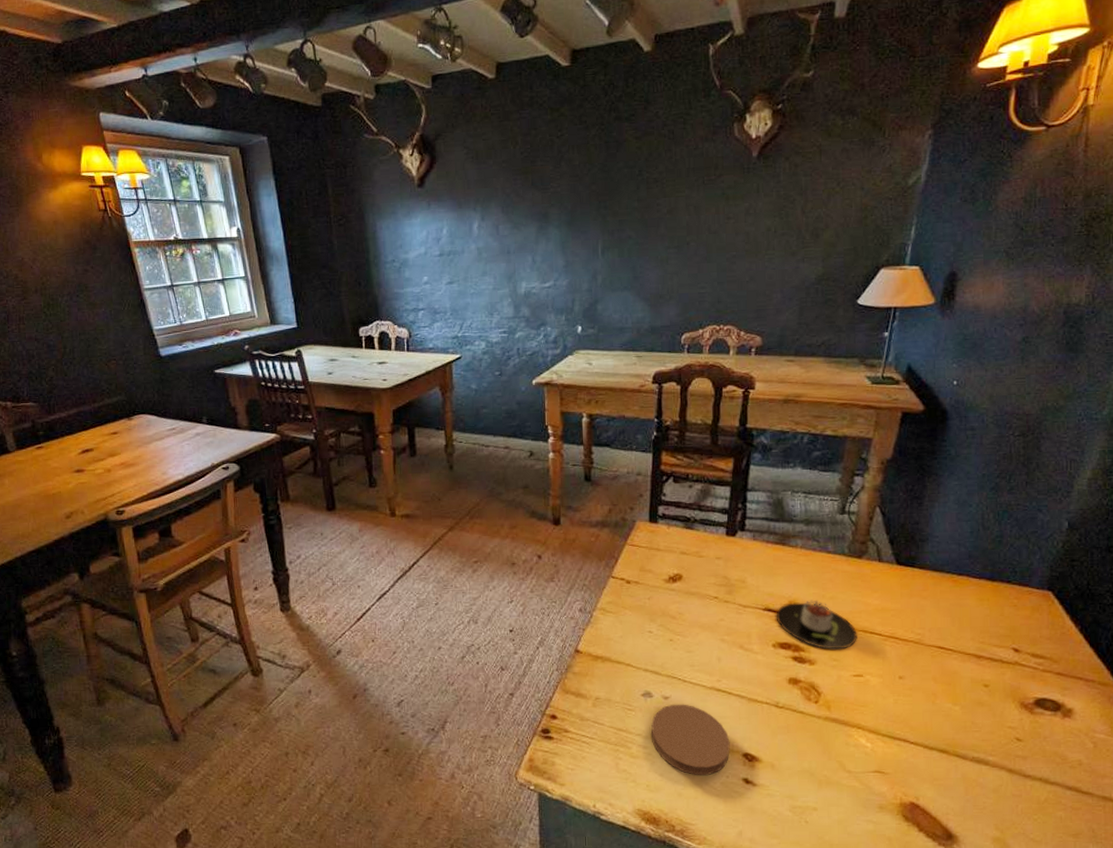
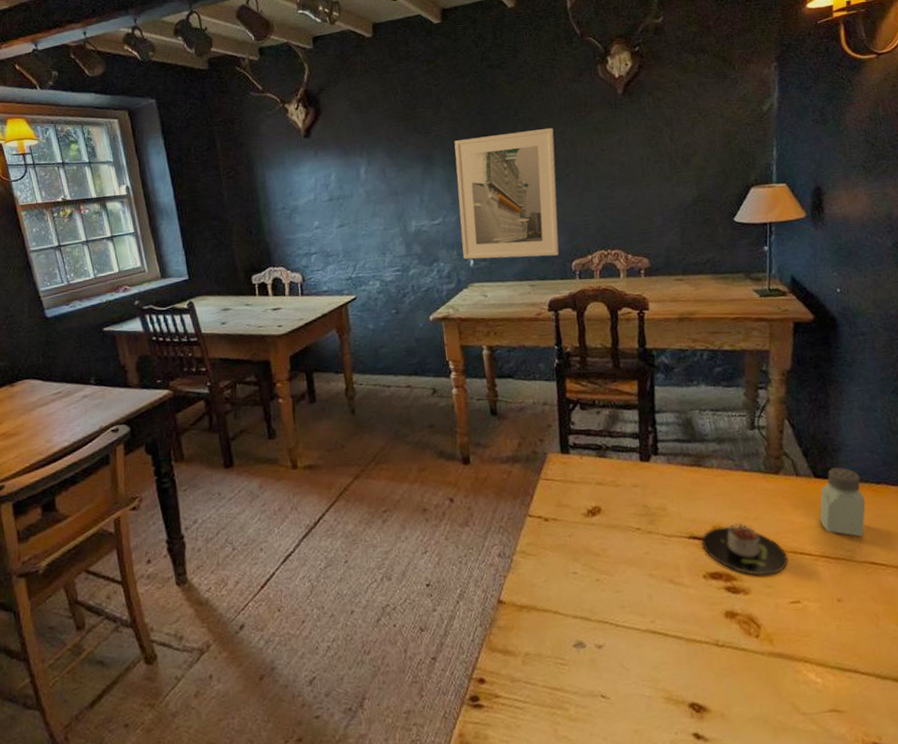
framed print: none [571,190,678,328] -> present [454,127,560,260]
coaster: present [650,704,730,776] -> none [587,651,675,736]
saltshaker: none [896,556,943,623] -> present [820,467,866,537]

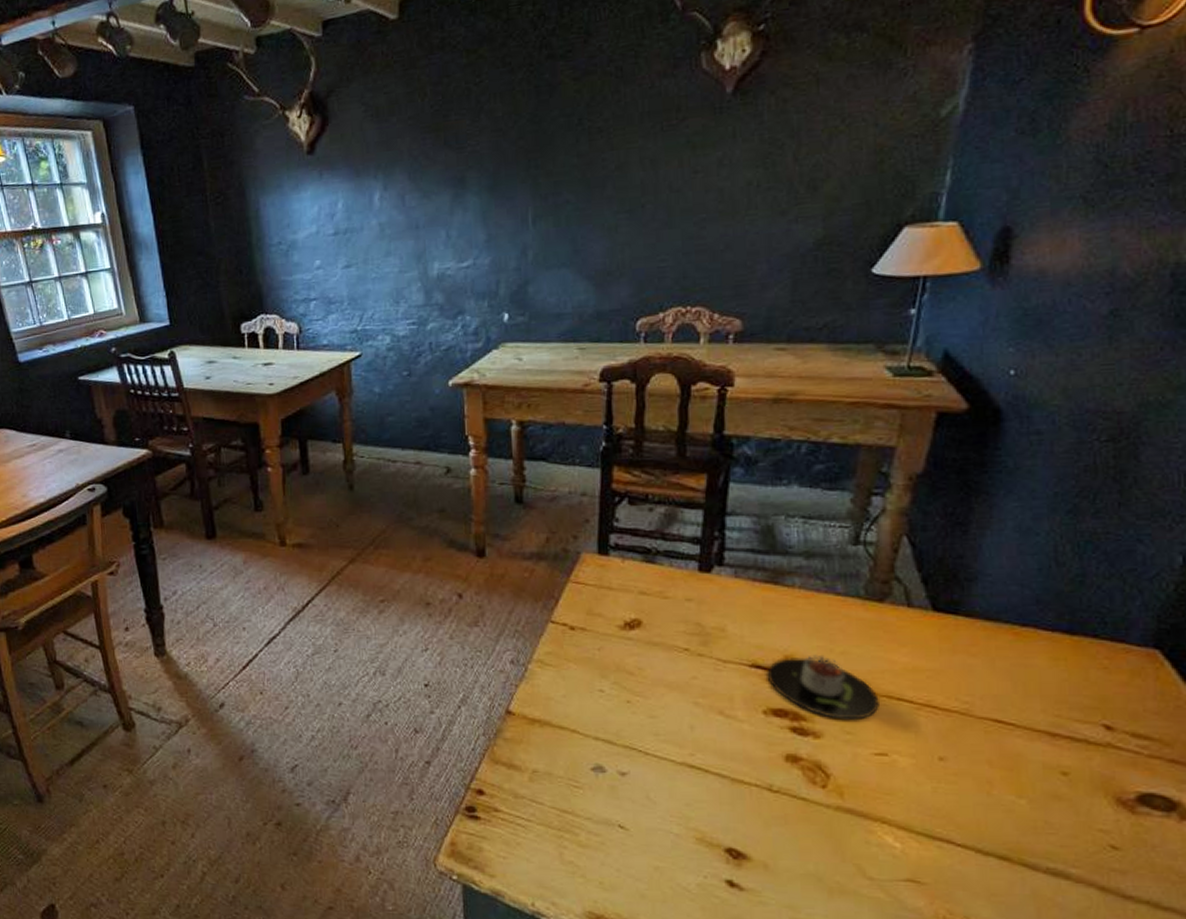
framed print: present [454,127,560,260] -> none [495,140,630,313]
saltshaker: present [820,467,866,537] -> none [932,601,1000,688]

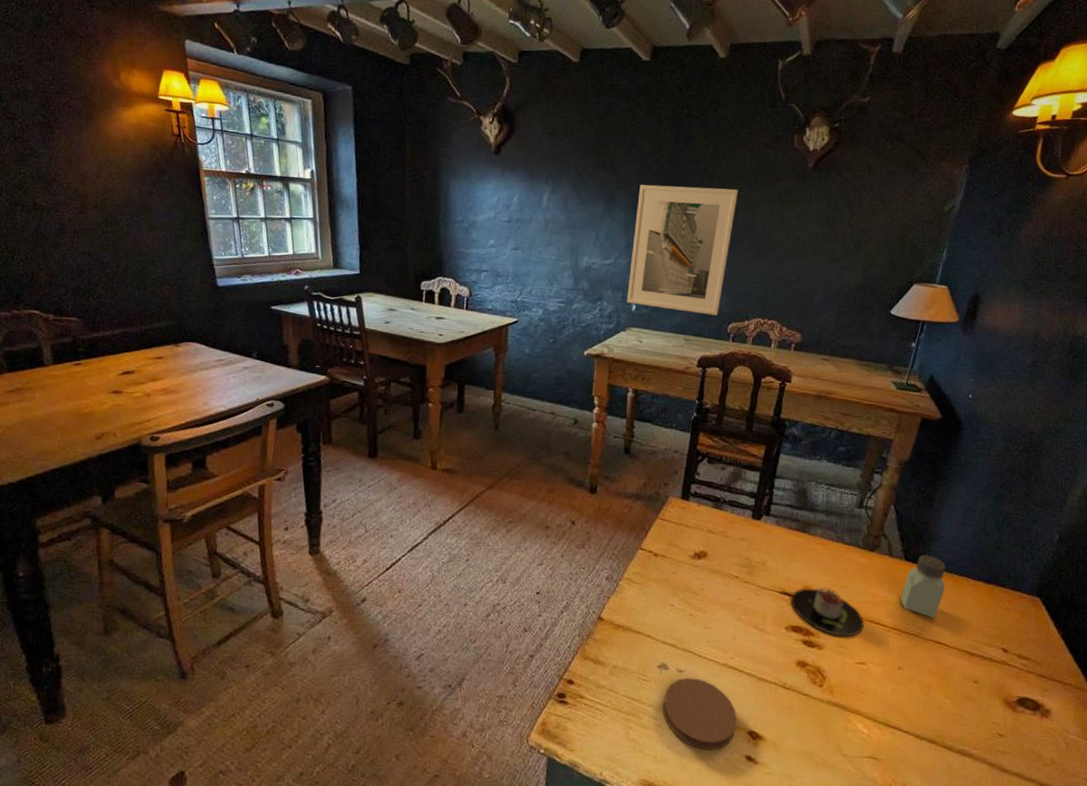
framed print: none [495,140,630,313] -> present [626,184,738,315]
coaster: none [603,782,709,875] -> present [662,677,737,751]
saltshaker: none [932,601,1000,688] -> present [901,554,946,618]

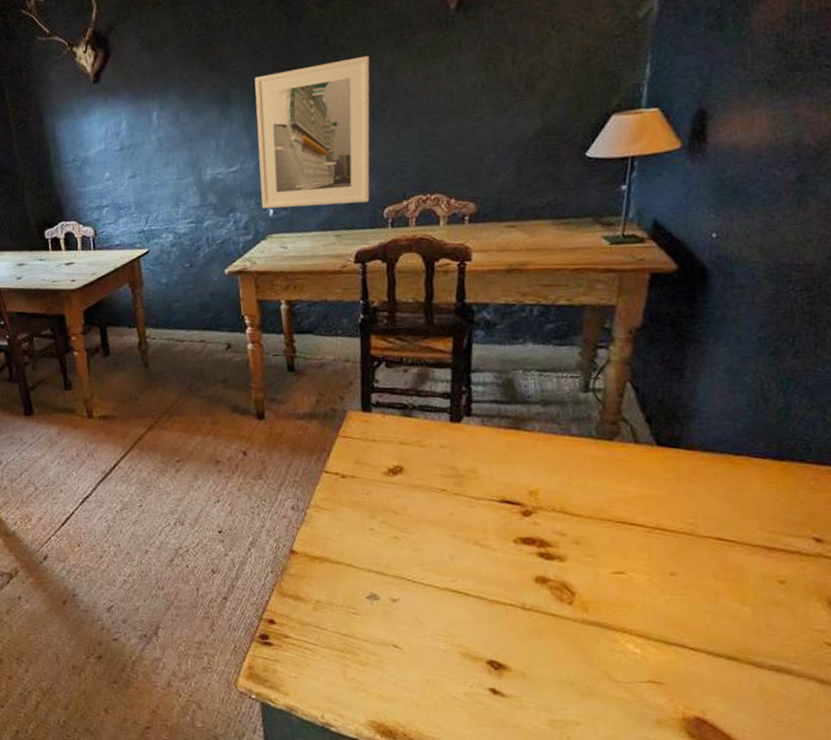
coaster: present [662,677,737,751] -> none [379,606,472,685]
candle: present [791,587,864,637] -> none [514,488,615,544]
saltshaker: present [901,554,946,618] -> none [659,435,718,511]

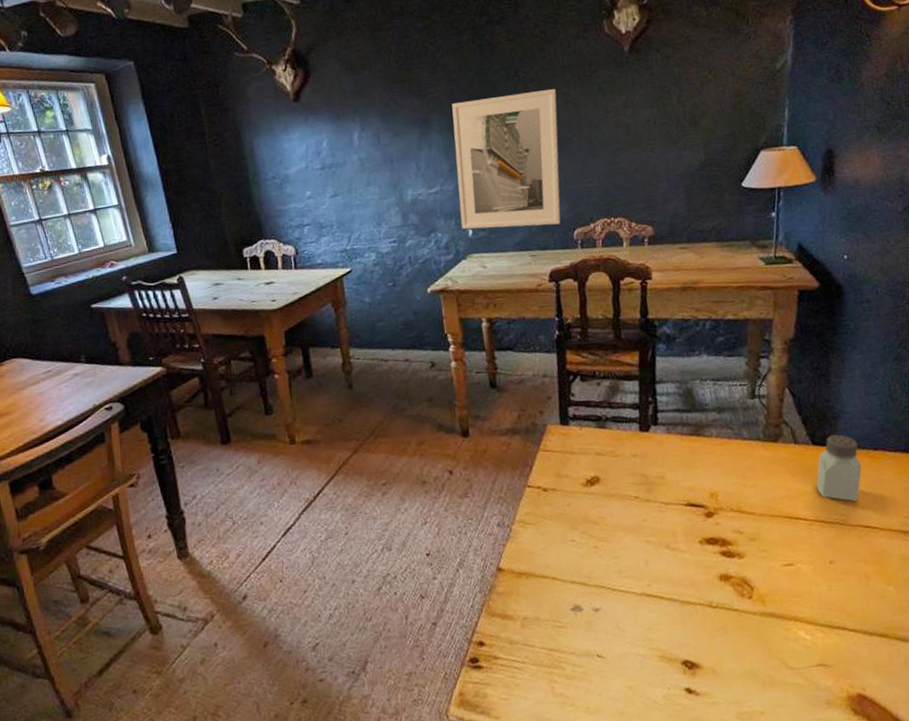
saltshaker: none [659,435,718,511] -> present [816,434,862,502]

